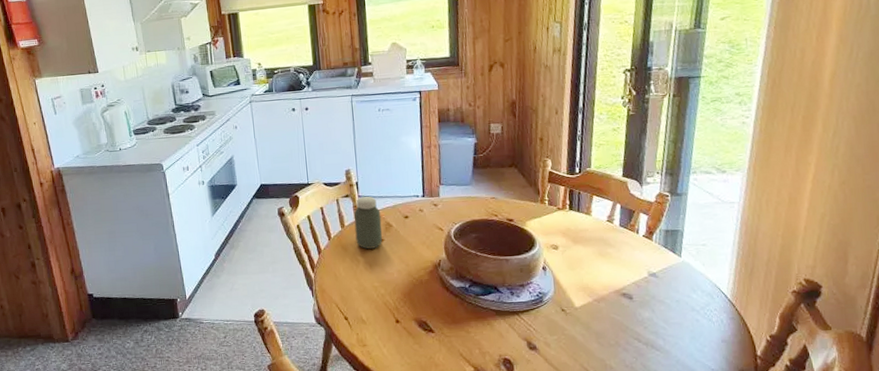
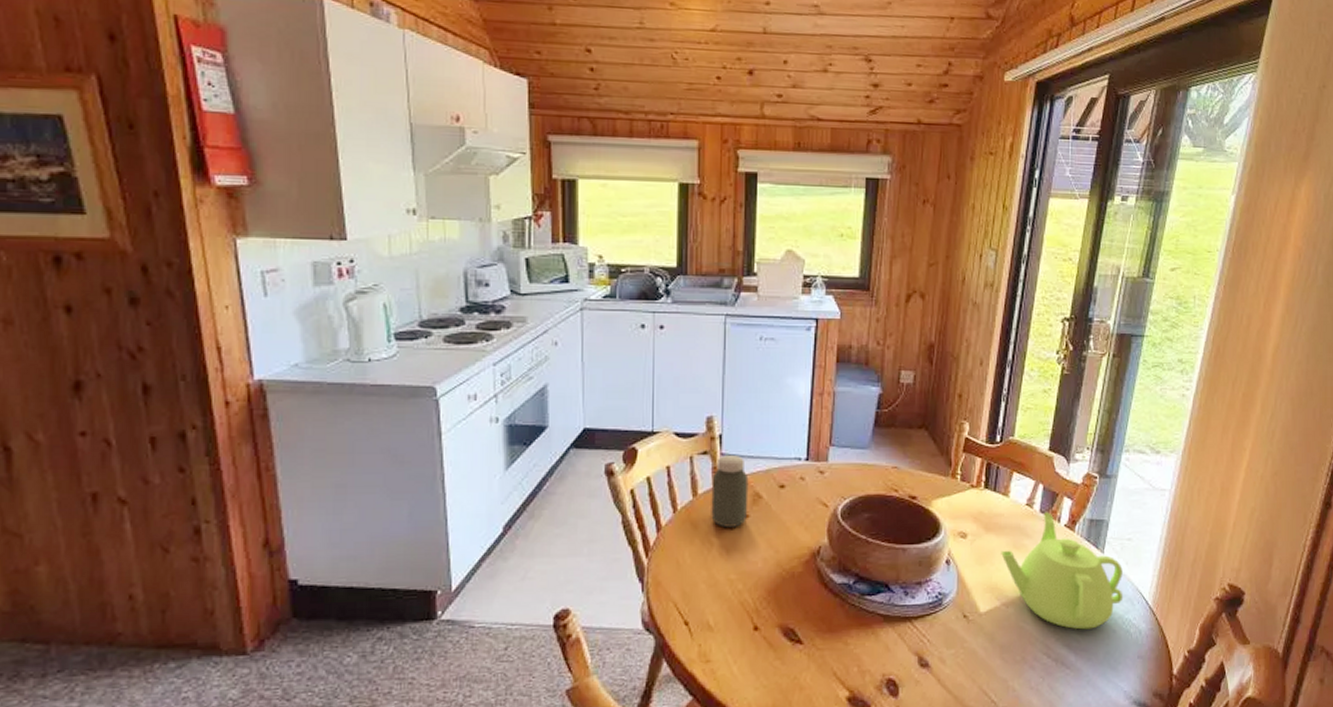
teapot: none [589,226,703,319] -> present [1001,512,1124,630]

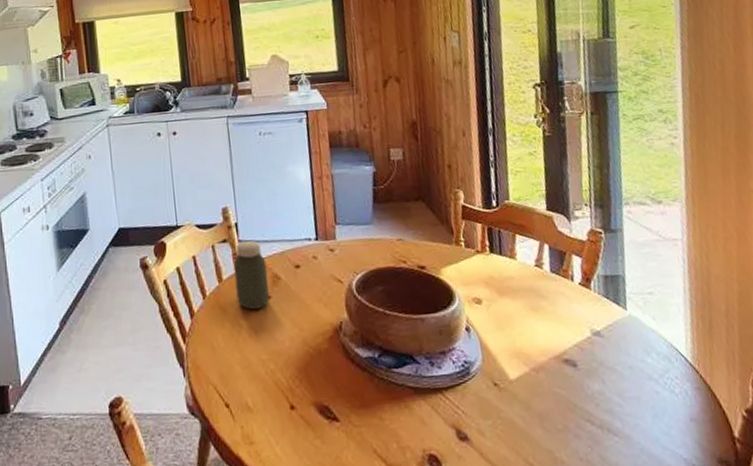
teapot: present [1001,512,1124,630] -> none [519,271,659,393]

